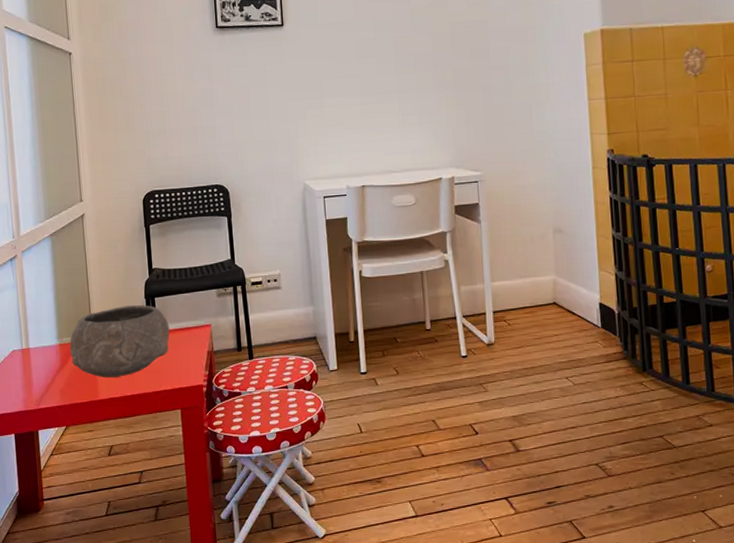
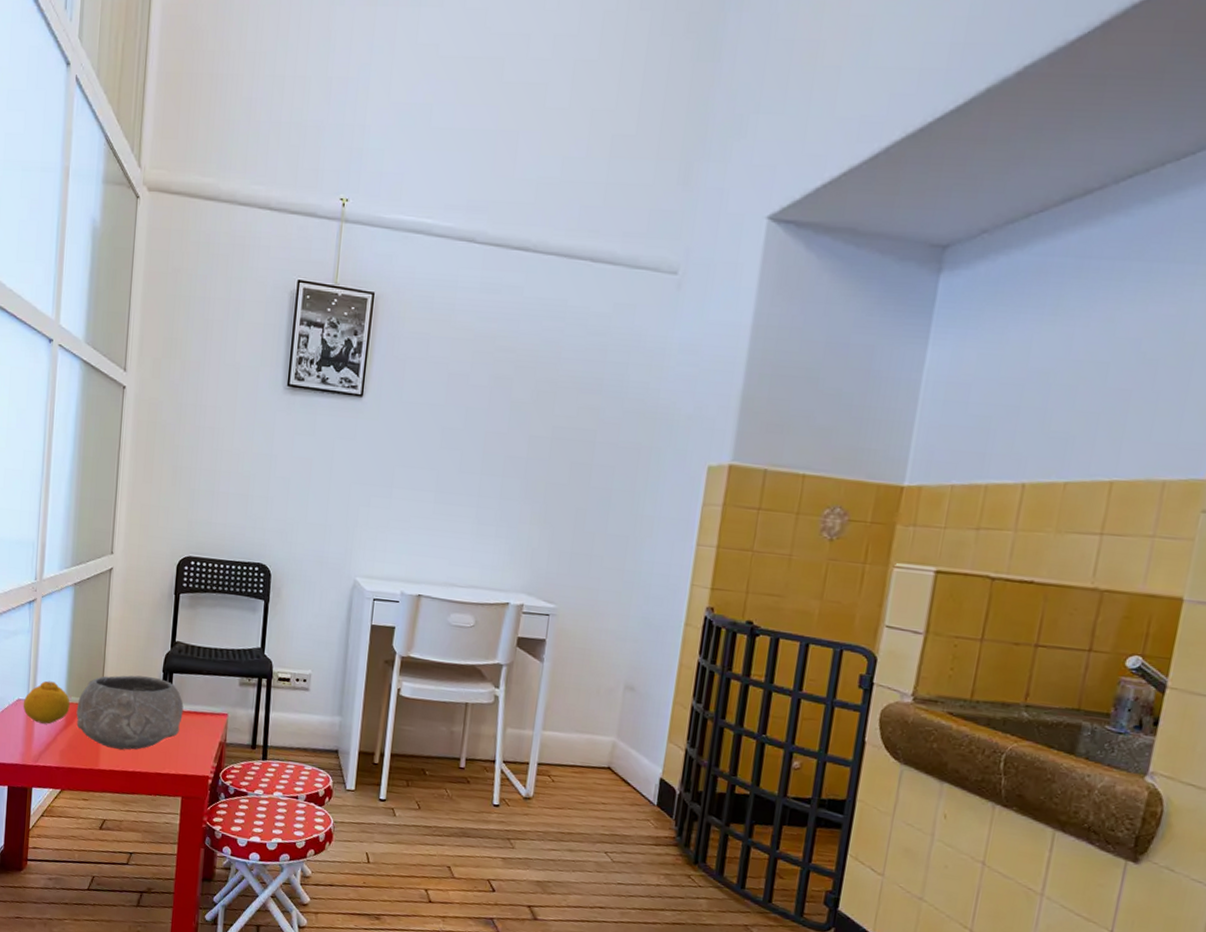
fruit: none [18,327,63,369] -> present [23,680,70,724]

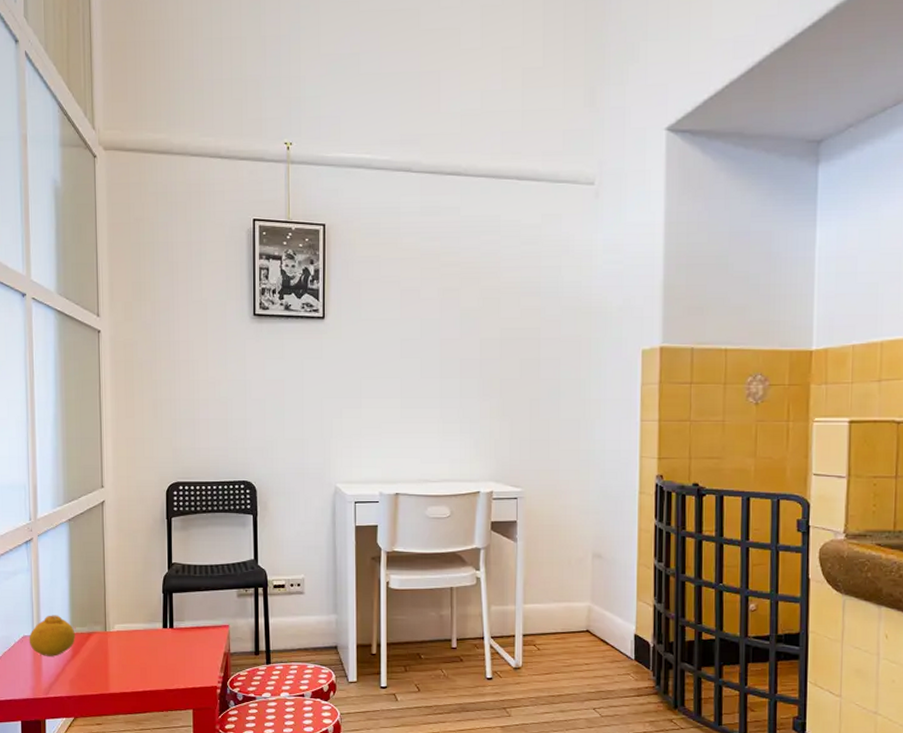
bowl: present [76,675,184,750] -> none [82,599,186,672]

